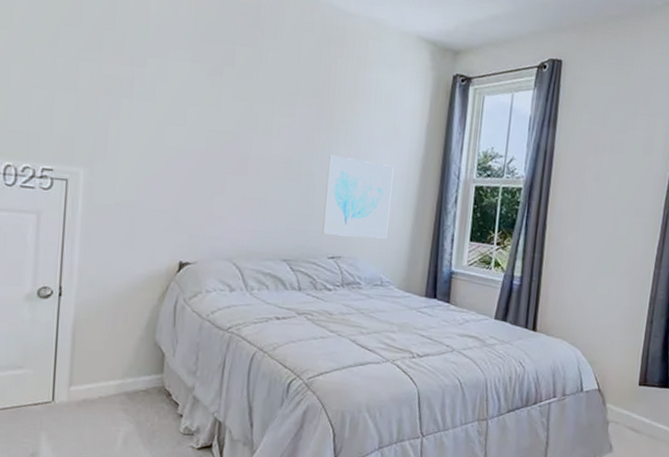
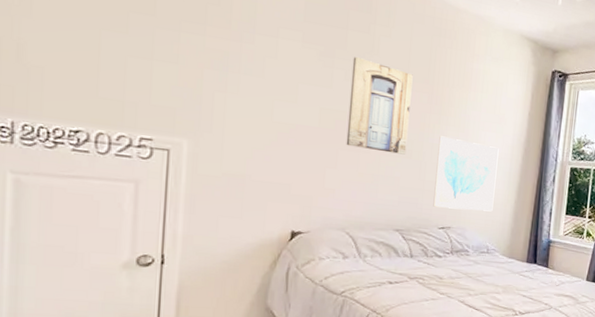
wall art: none [233,74,302,177] -> present [346,57,413,155]

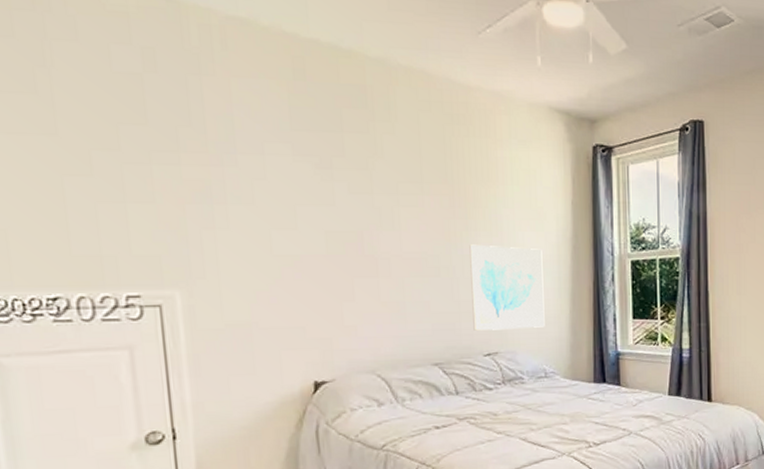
wall art: present [346,57,413,155] -> none [354,164,433,273]

